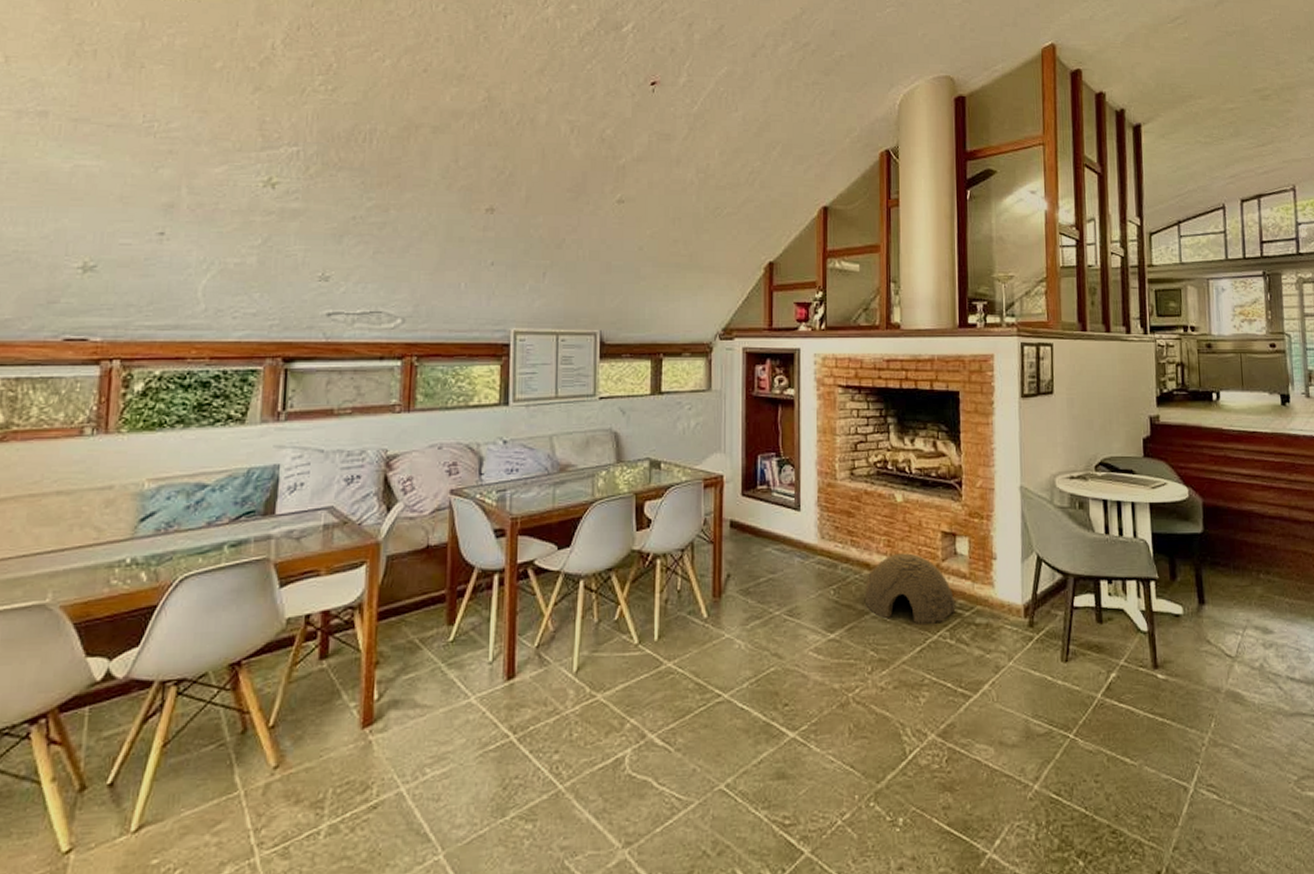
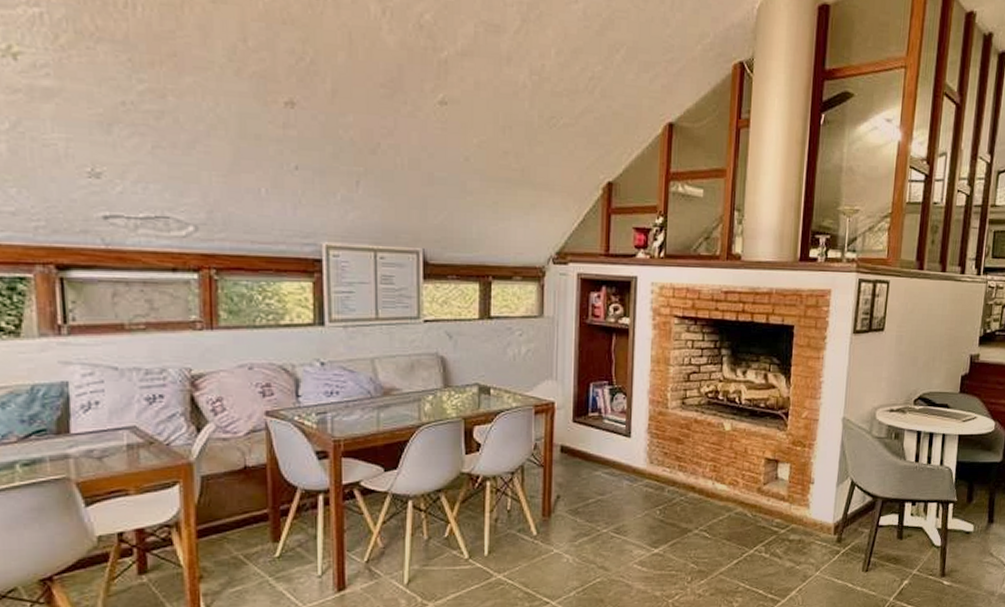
woven basket: present [865,553,956,624] -> none [689,477,773,540]

